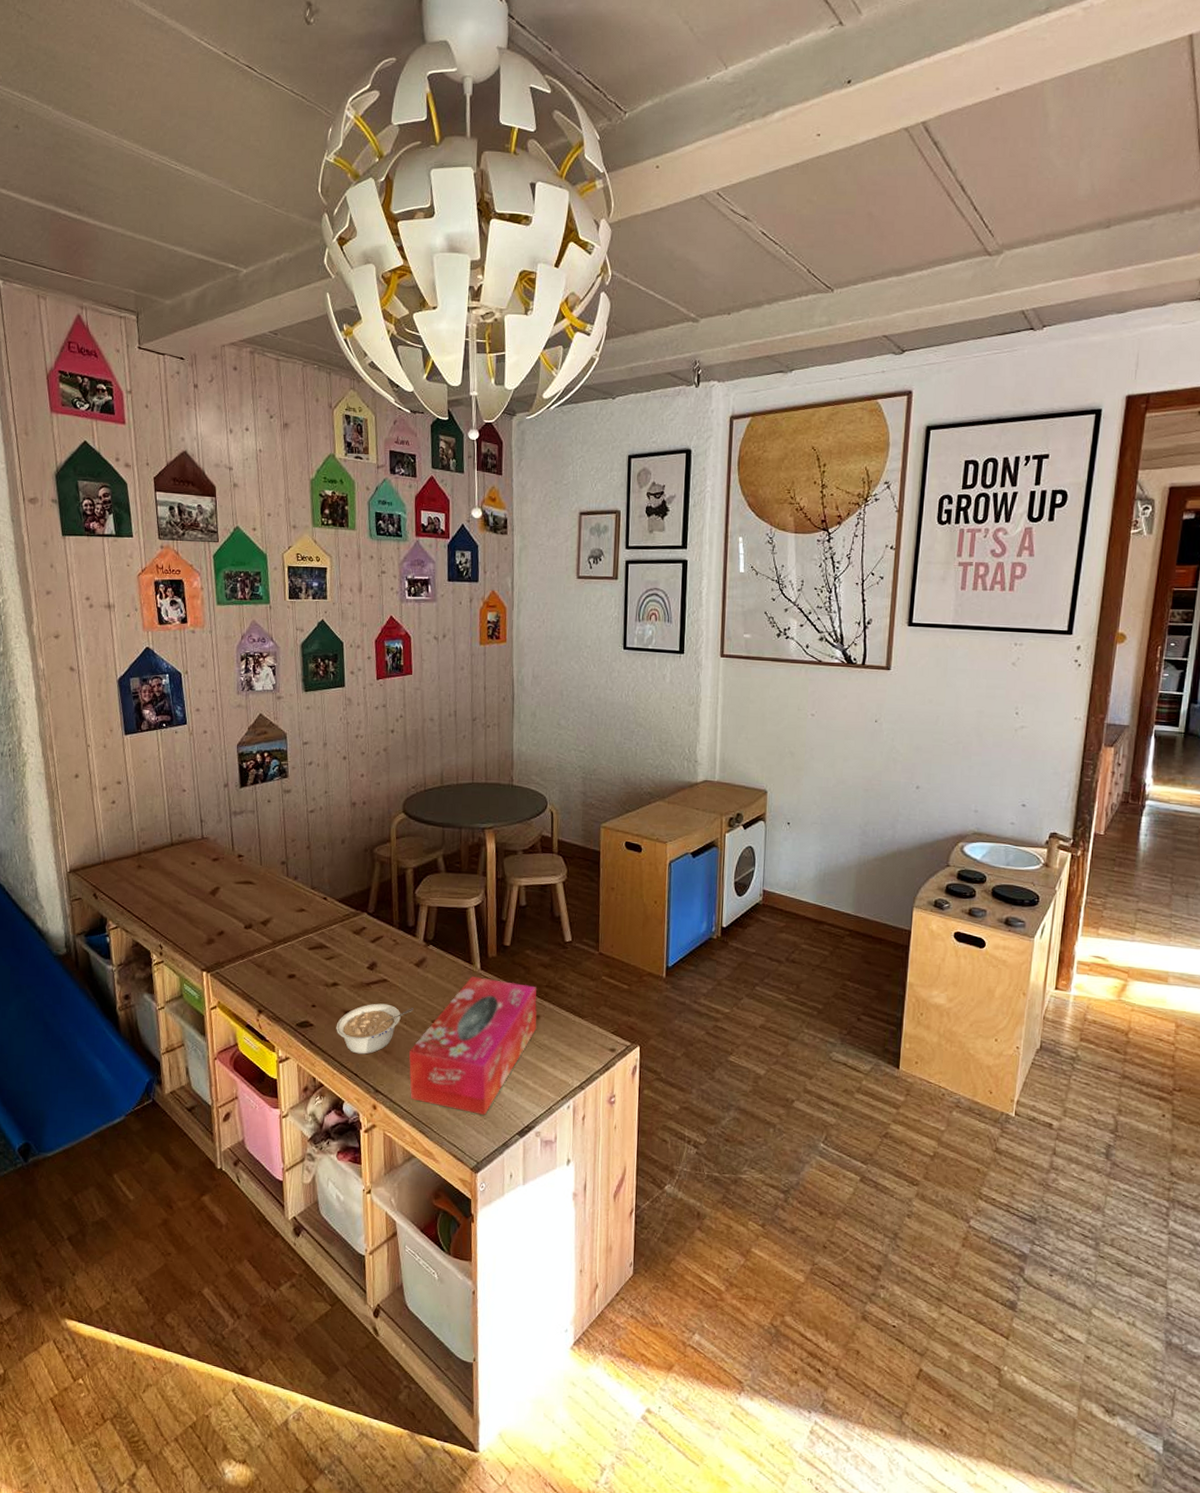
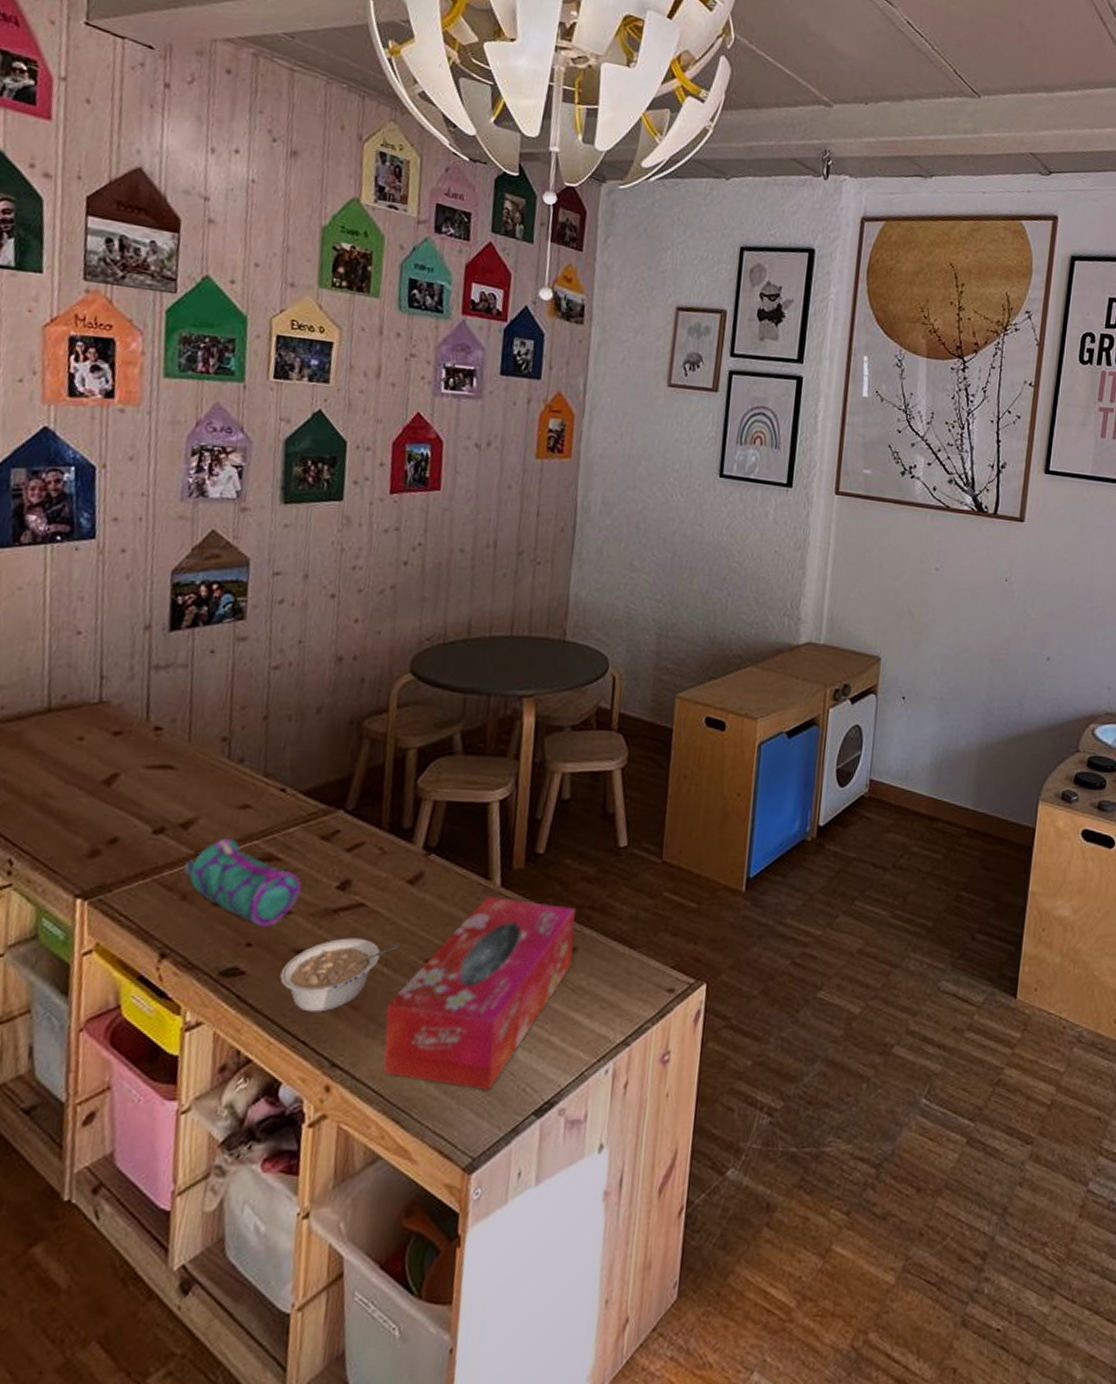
pencil case: none [267,932,344,994] -> present [184,838,302,928]

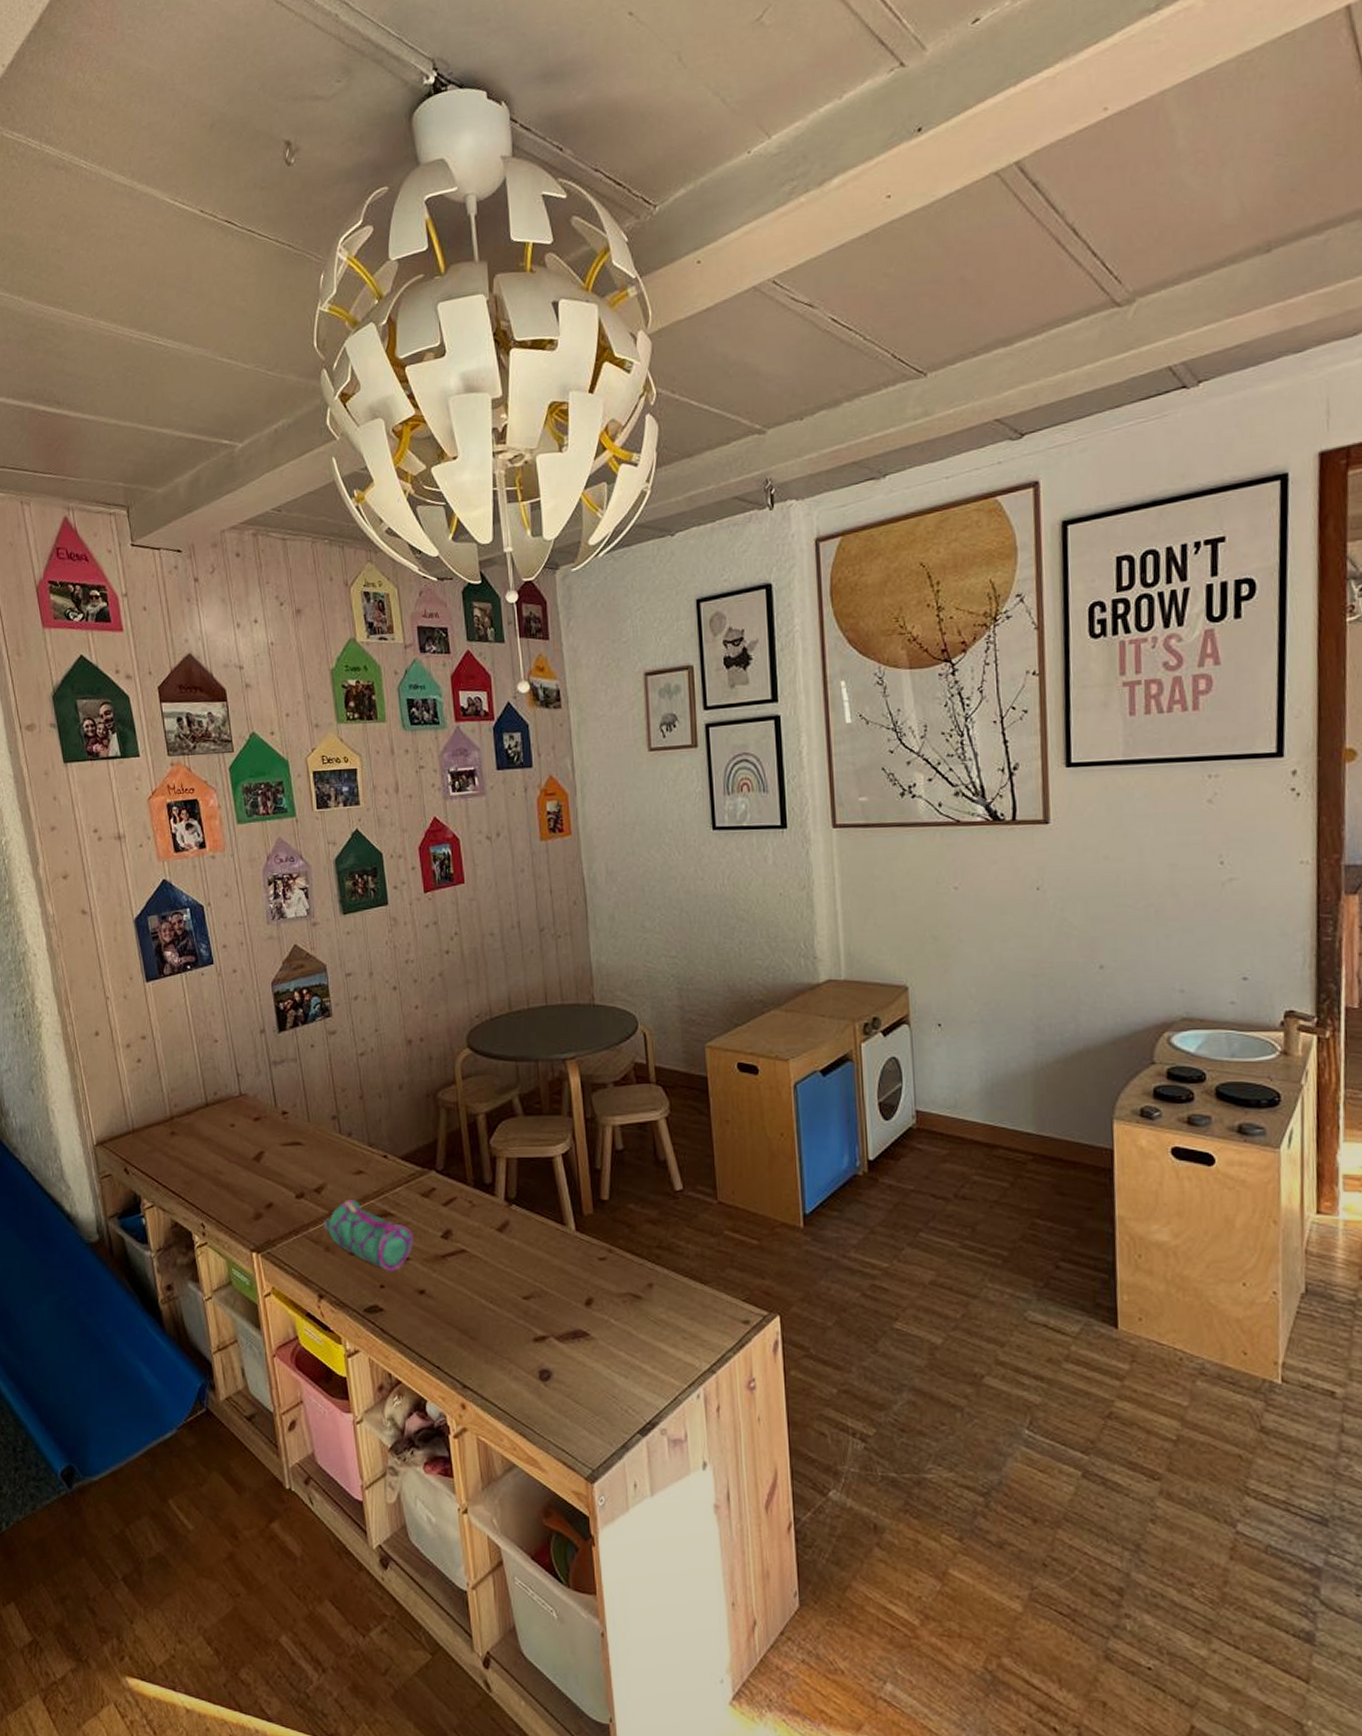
legume: present [280,938,400,1013] -> none [410,1279,500,1342]
tissue box: present [383,895,576,1091] -> none [499,1239,650,1412]

